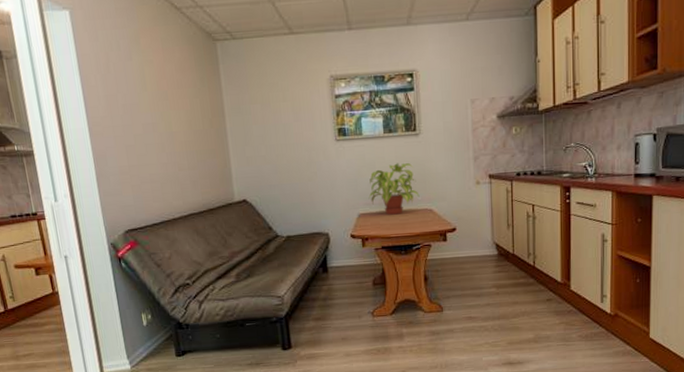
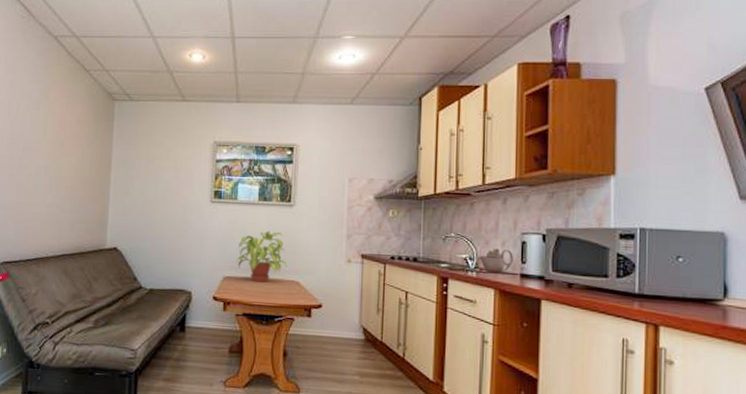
teapot: none [597,152,629,176] -> present [478,248,514,273]

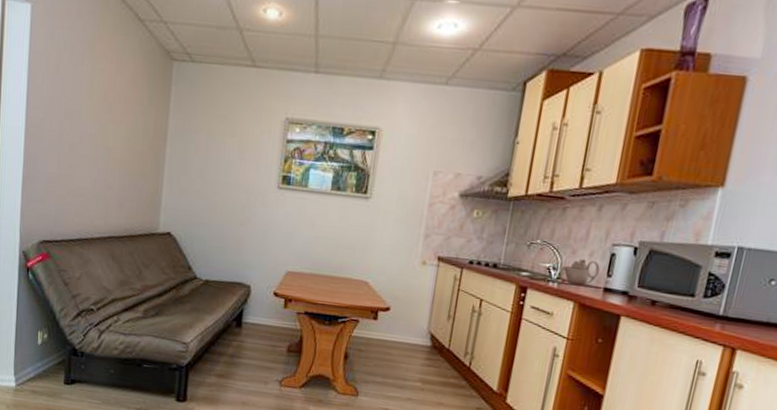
plant: present [235,231,288,283] -> none [301,224,357,281]

